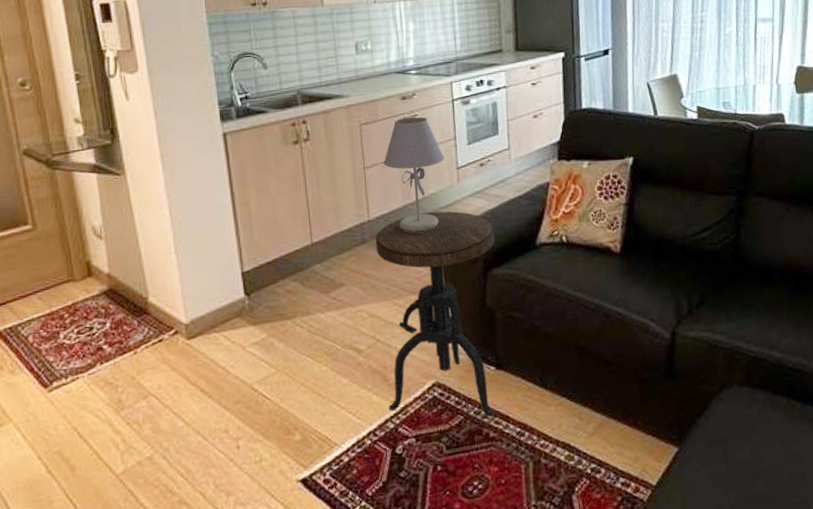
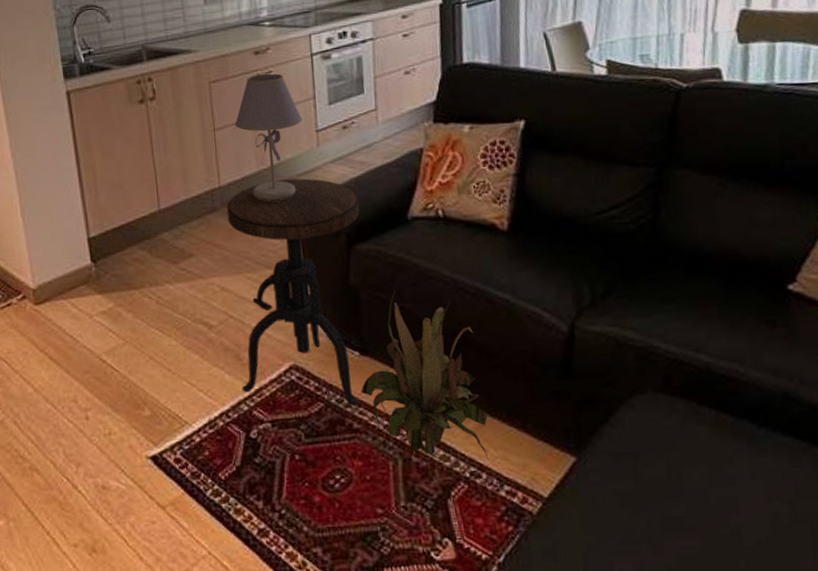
decorative plant: none [496,305,606,461] -> present [360,286,488,461]

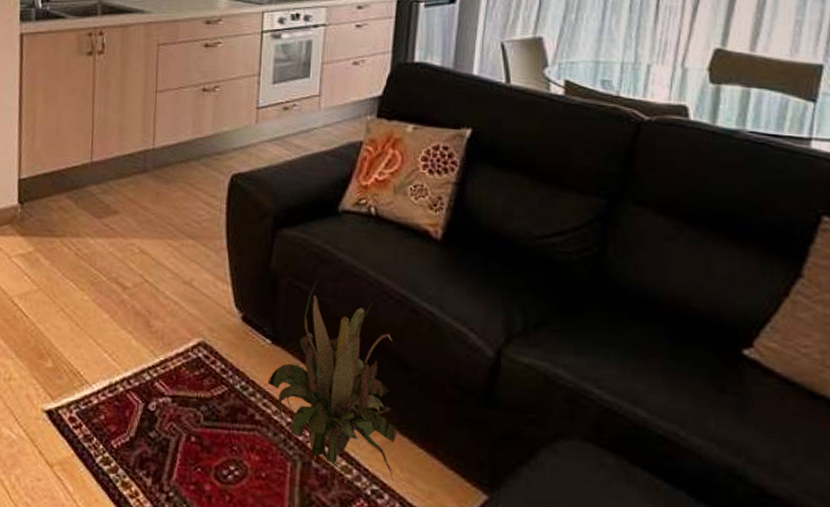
side table: present [226,178,360,406] -> none [147,151,291,396]
table lamp: present [234,73,303,201] -> none [177,44,245,172]

